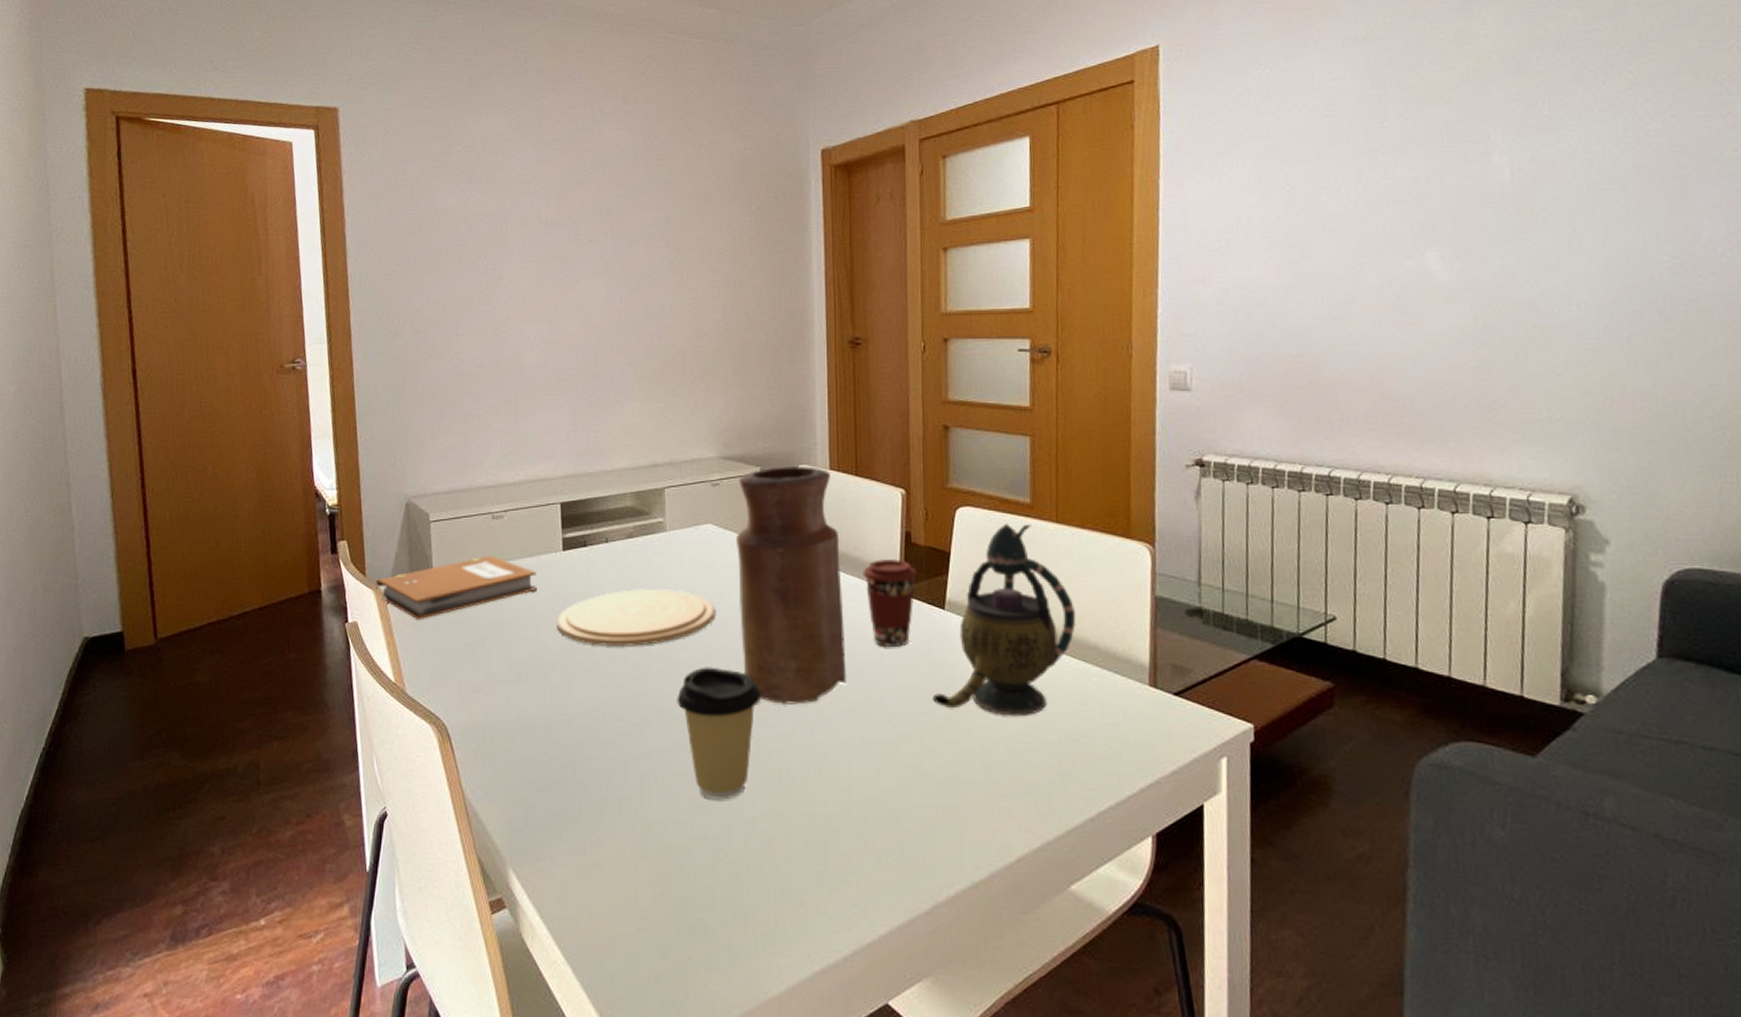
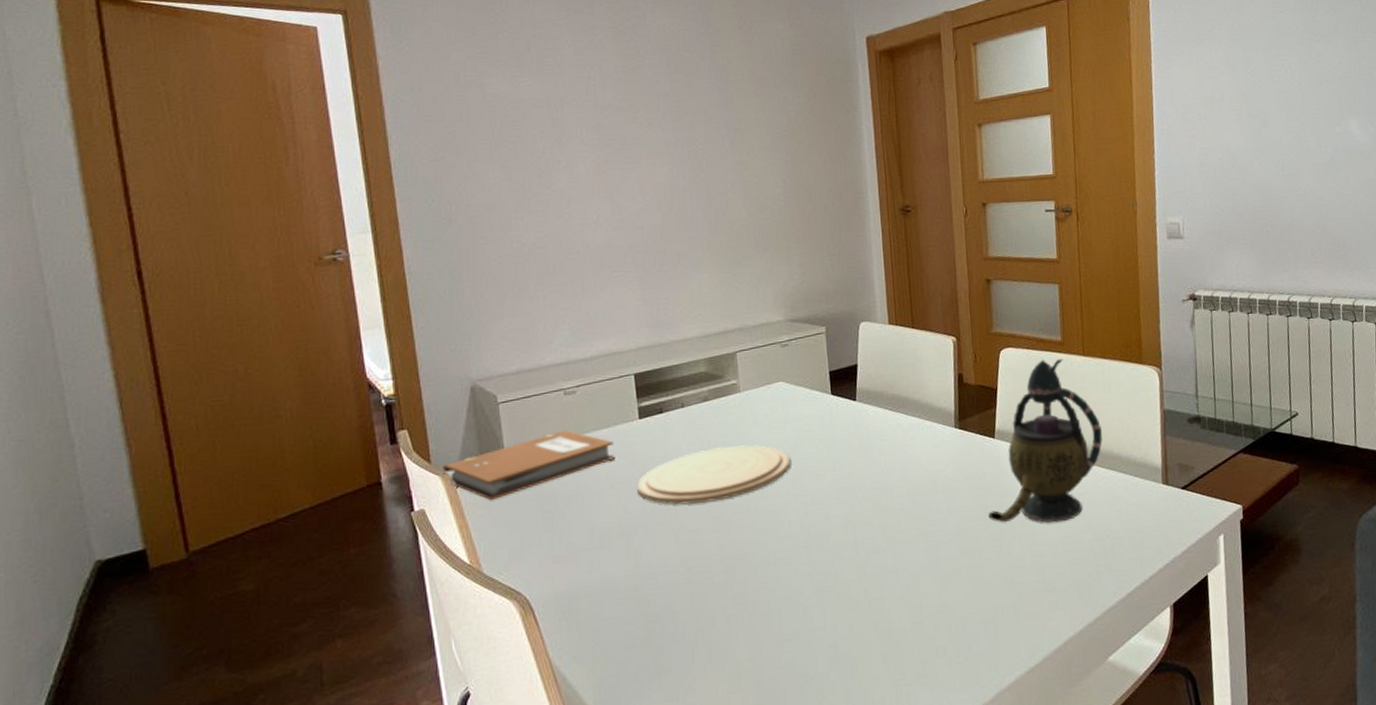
coffee cup: present [677,667,762,800] -> none [759,511,838,631]
vase: present [735,465,847,705] -> none [806,322,914,538]
coffee cup: present [862,559,917,648] -> none [922,398,970,477]

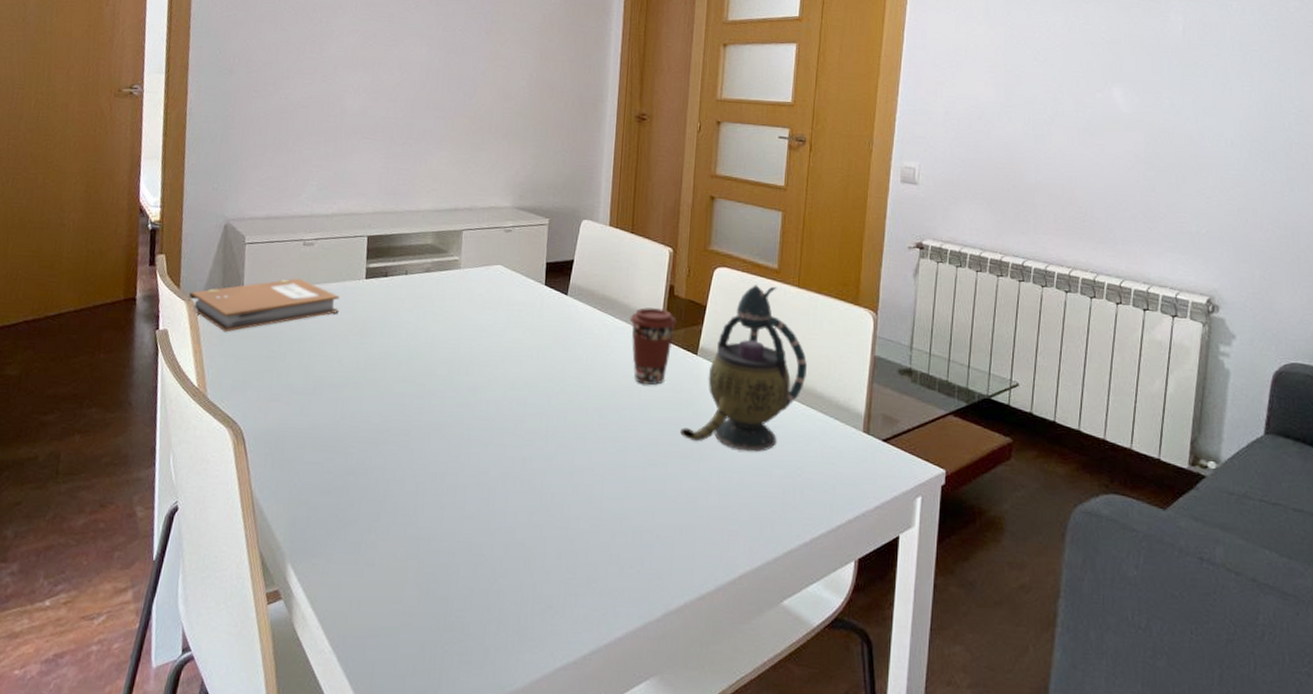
plate: present [637,445,790,505] -> none [353,317,497,370]
coffee cup: none [922,398,970,477] -> present [629,307,677,386]

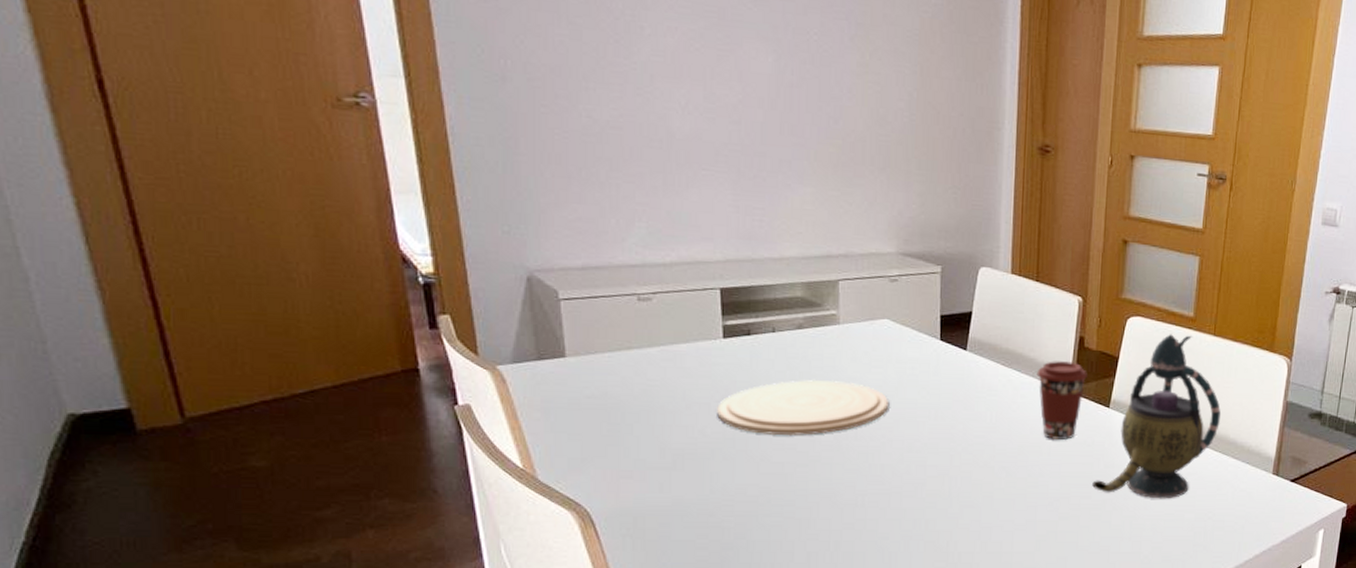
notebook: present [188,278,340,332] -> none [492,339,694,405]
plate: none [353,317,497,370] -> present [717,379,888,436]

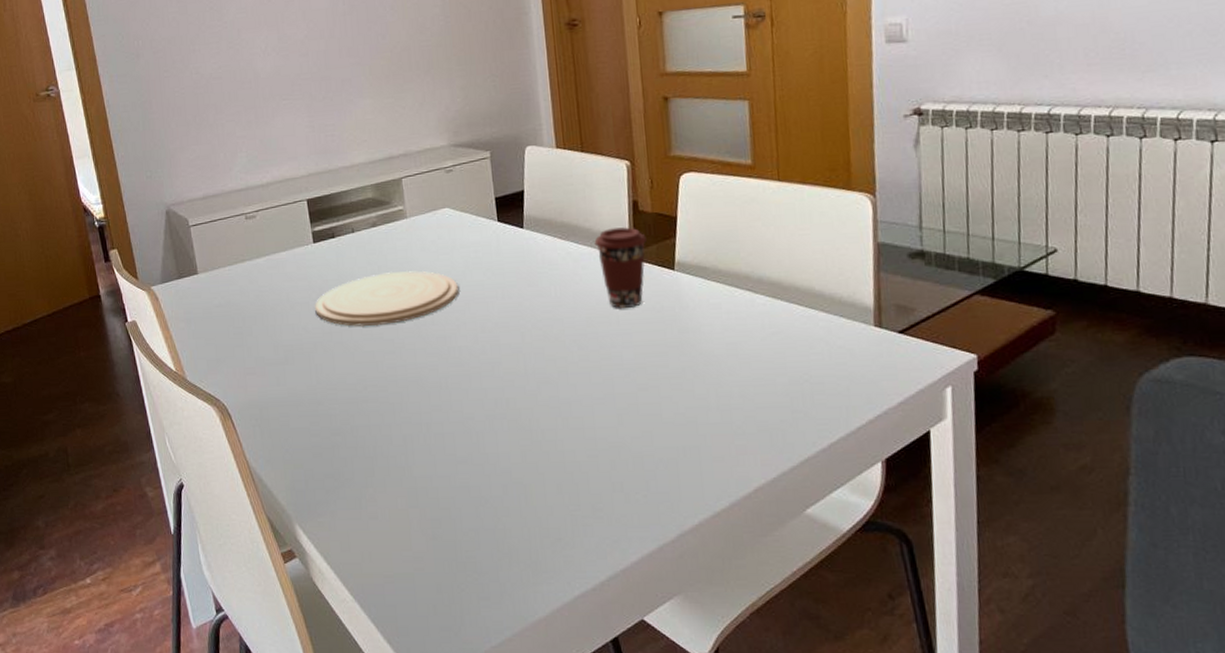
teapot: present [1092,334,1222,499] -> none [668,184,801,363]

